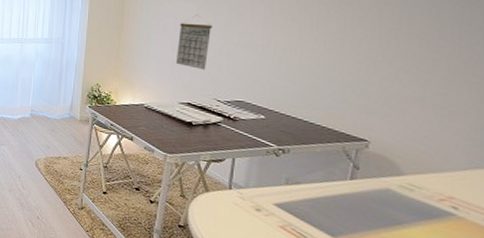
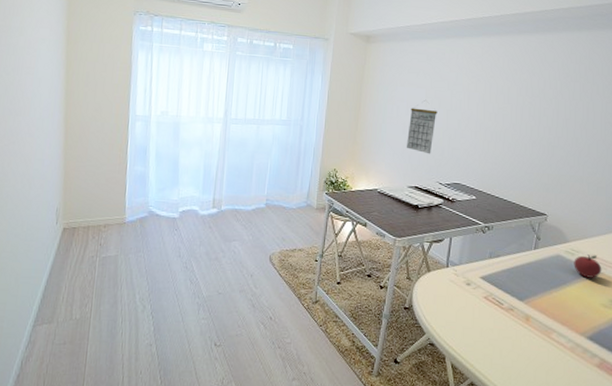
apple: none [413,192,462,223] -> present [574,255,602,278]

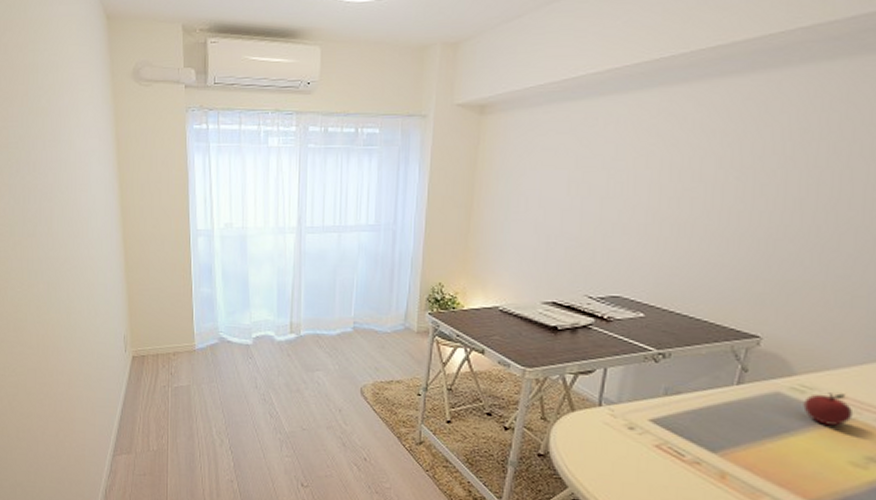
calendar: present [407,100,437,154] -> none [540,186,586,259]

